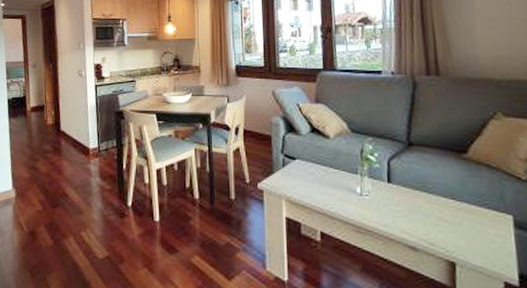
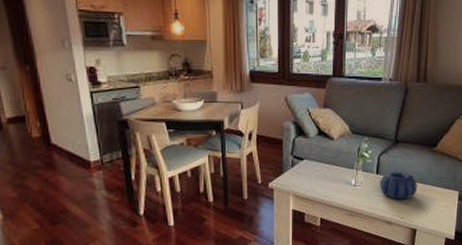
decorative bowl: none [393,181,449,220] -> present [380,171,418,200]

